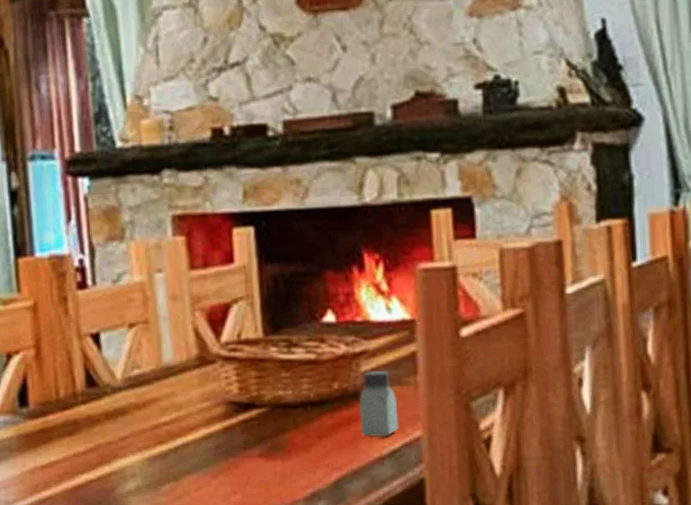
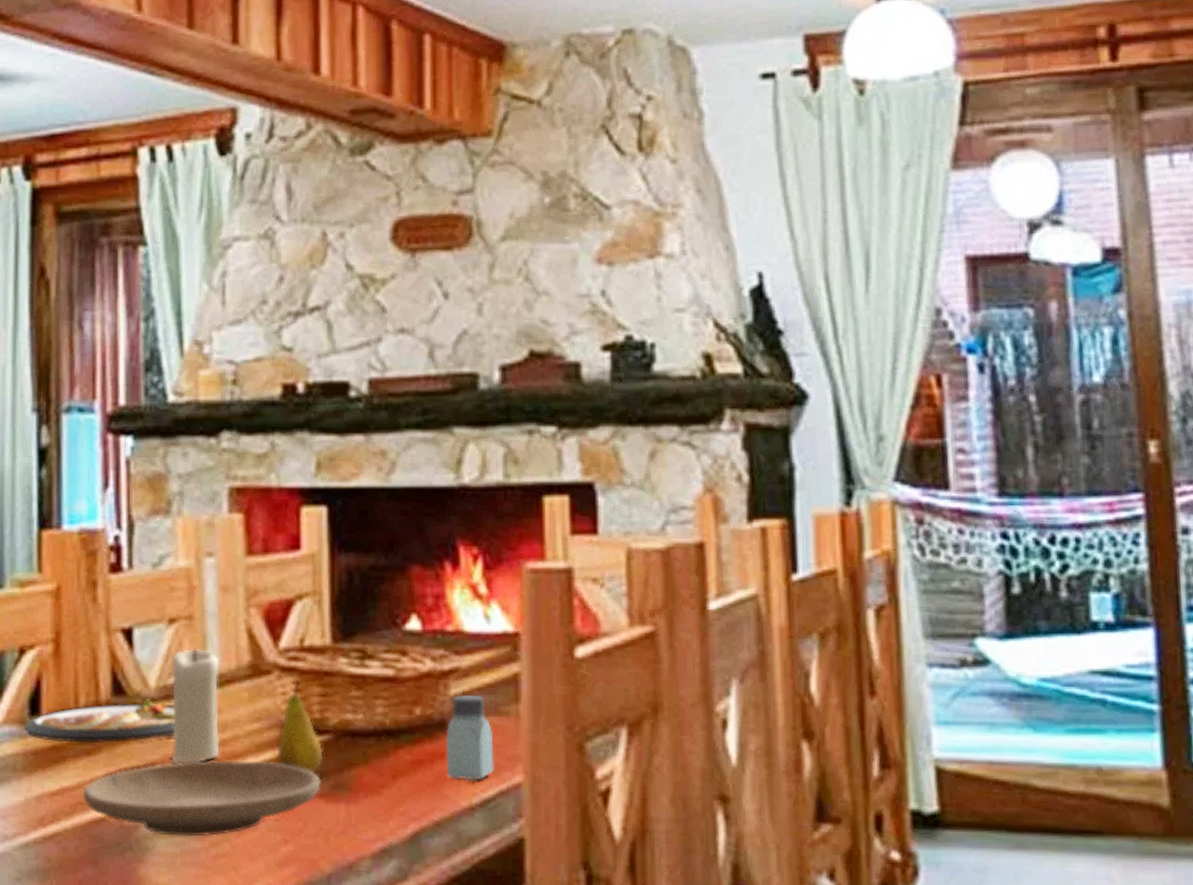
dish: none [15,388,139,427] -> present [24,699,175,743]
plate: none [68,431,261,494] -> present [83,760,321,837]
candle: none [133,346,177,438] -> present [171,648,220,764]
fruit: none [223,367,262,438] -> present [277,680,323,773]

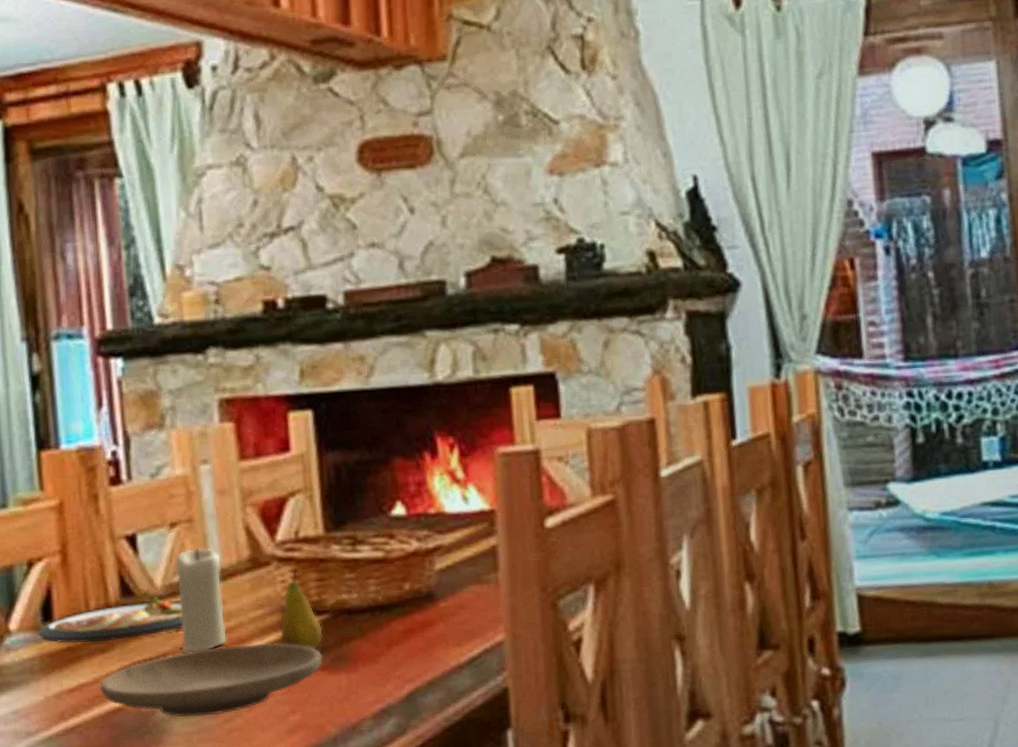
saltshaker: present [446,695,494,781] -> none [433,568,478,644]

